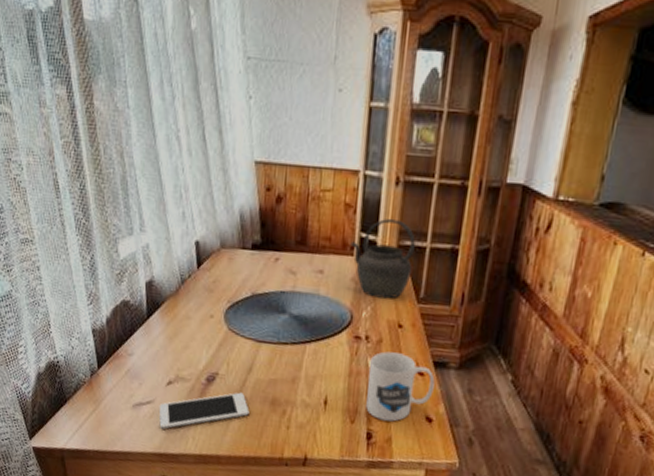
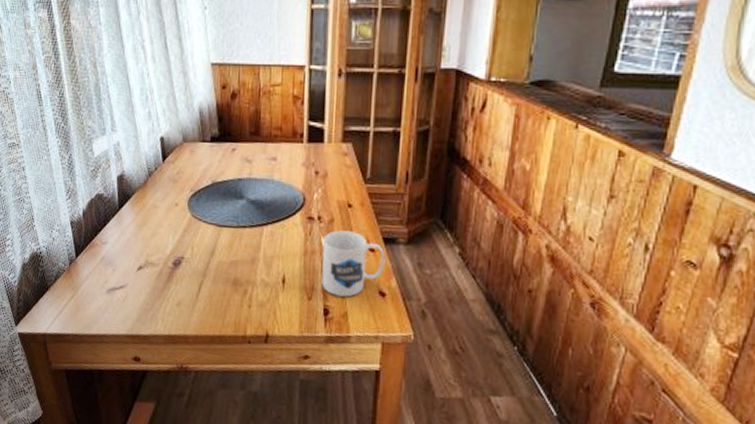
cell phone: present [159,392,250,429] -> none [130,274,213,312]
kettle: present [350,218,416,299] -> none [299,106,360,181]

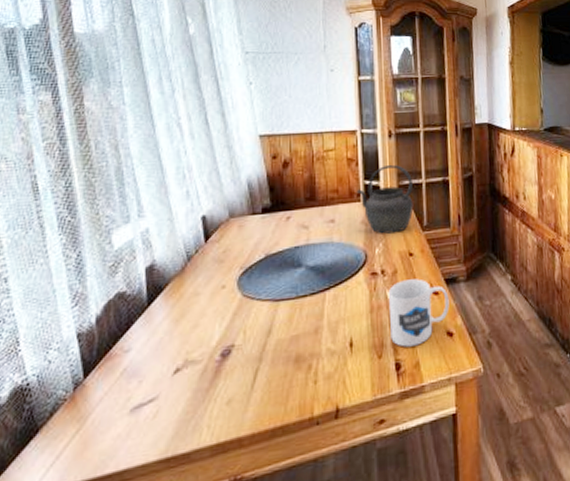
kettle: none [299,106,360,181] -> present [356,164,414,234]

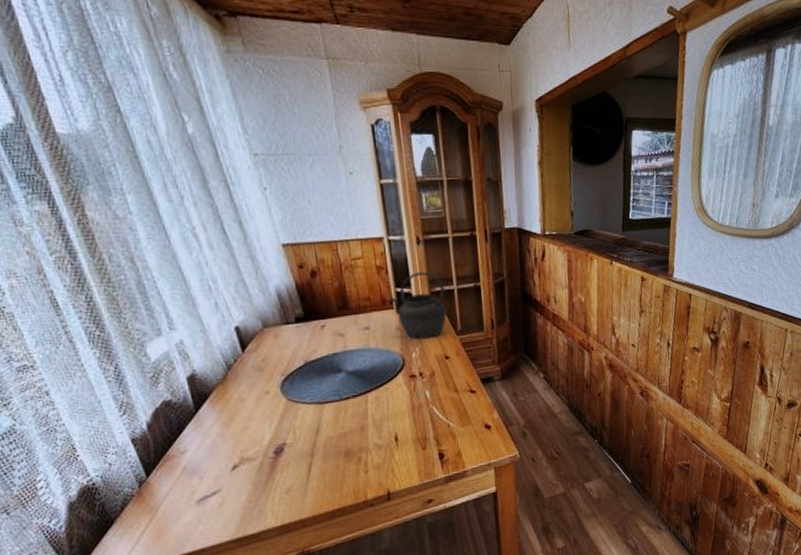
mug: present [388,278,450,347] -> none [427,379,486,440]

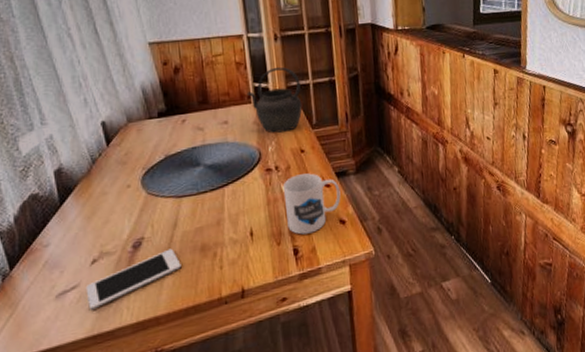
cell phone: none [227,454,326,514] -> present [85,248,182,310]
mug: none [427,379,486,440] -> present [282,173,341,235]

